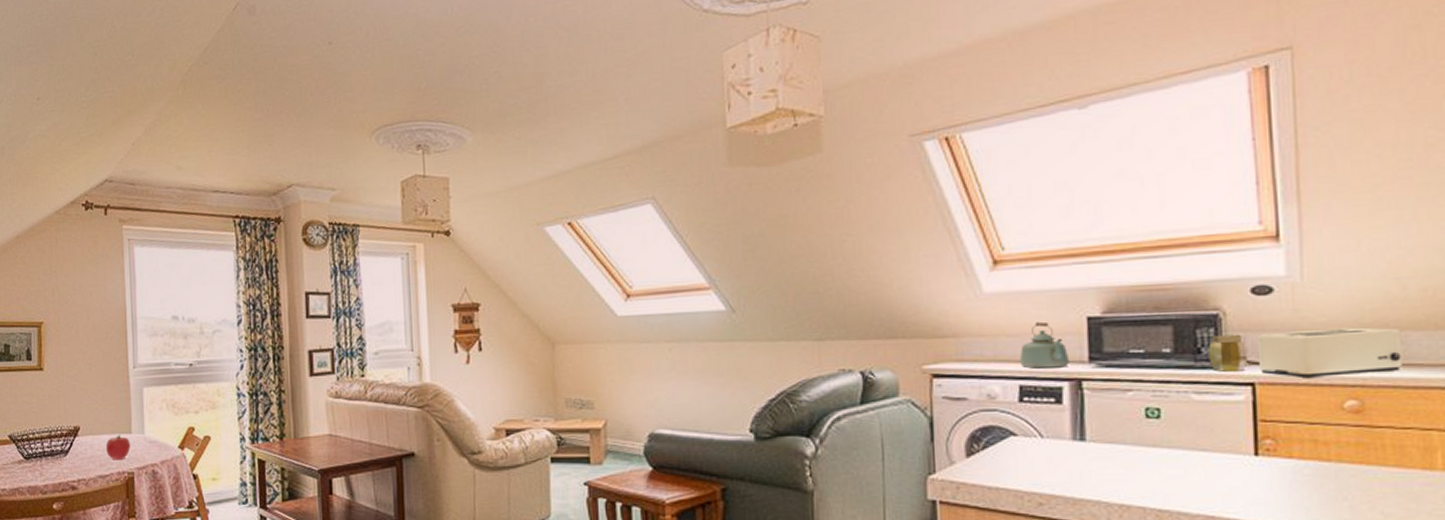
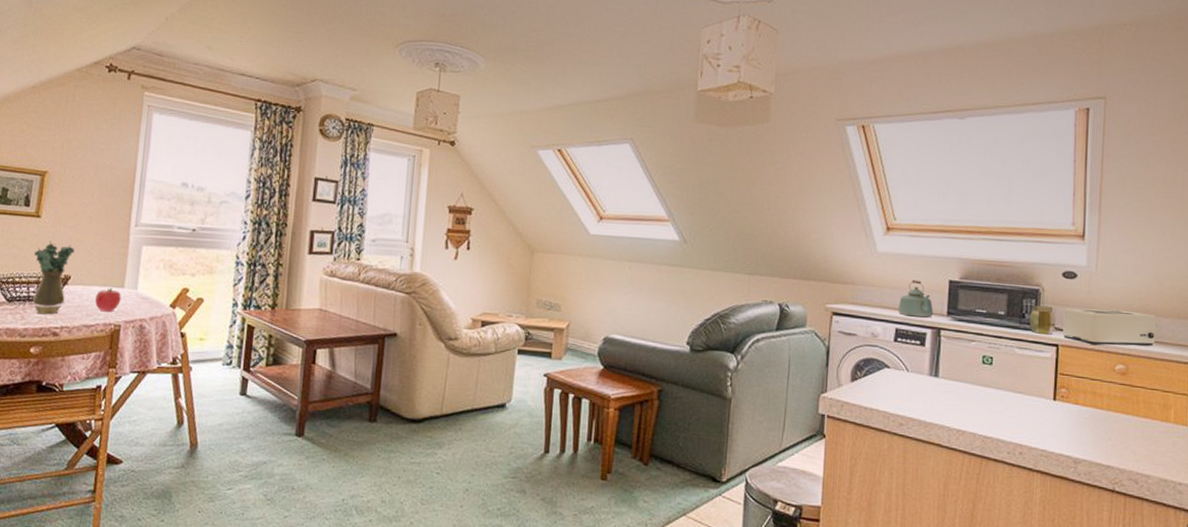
vase: none [42,393,80,469] -> present [32,241,75,315]

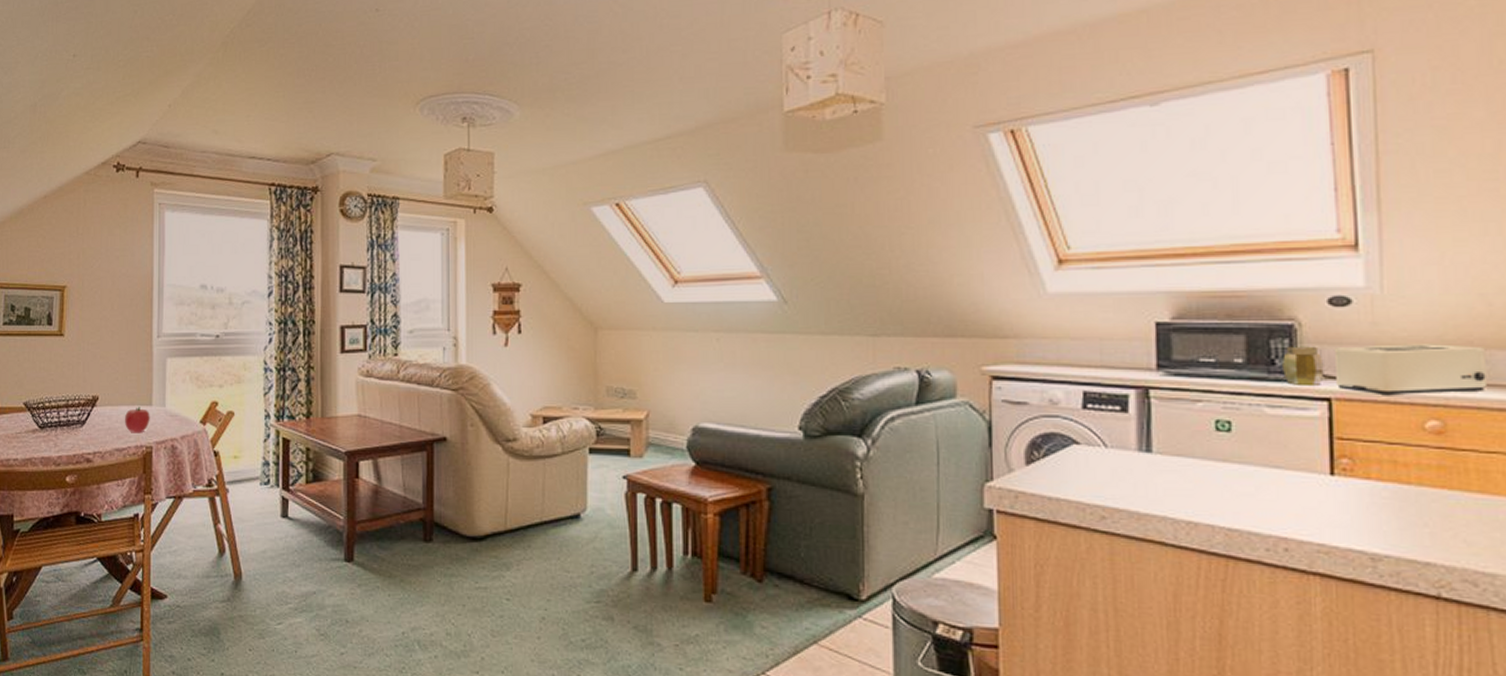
vase: present [32,241,75,315] -> none [60,360,100,440]
kettle: present [898,279,934,319] -> none [1084,325,1137,376]

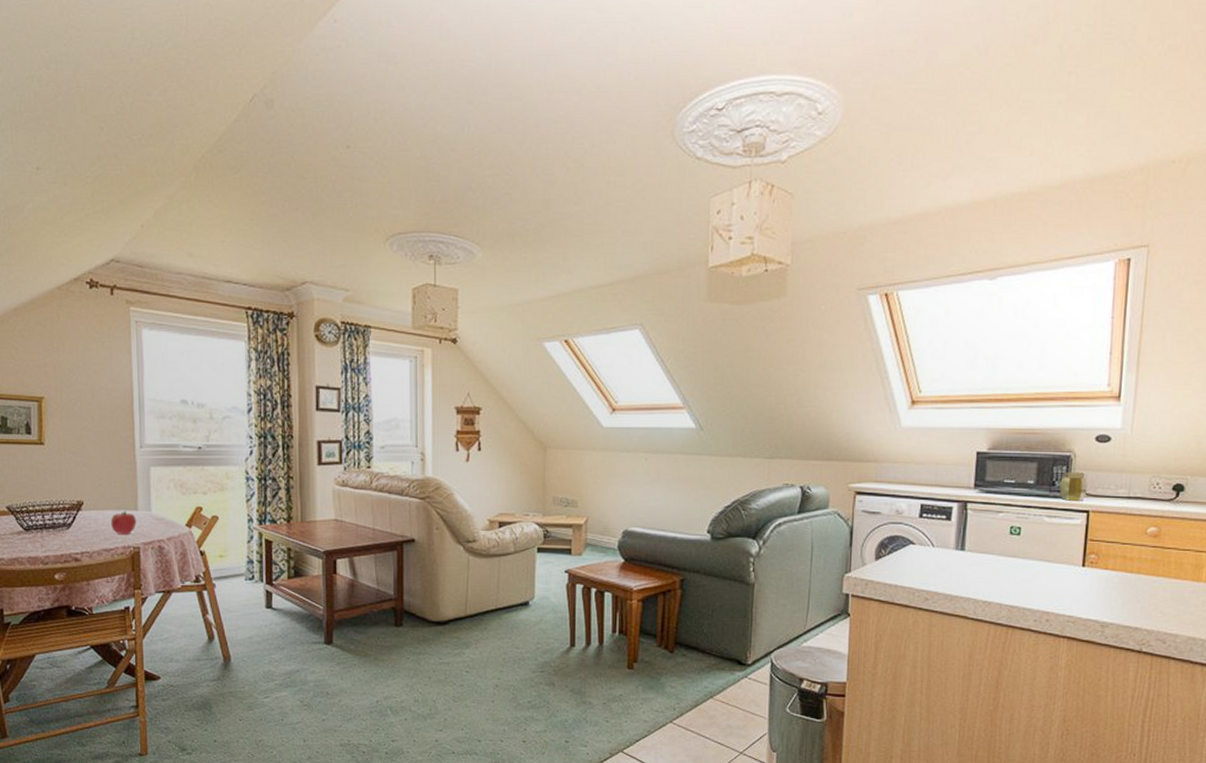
toaster: present [1335,344,1487,396] -> none [1094,471,1193,509]

